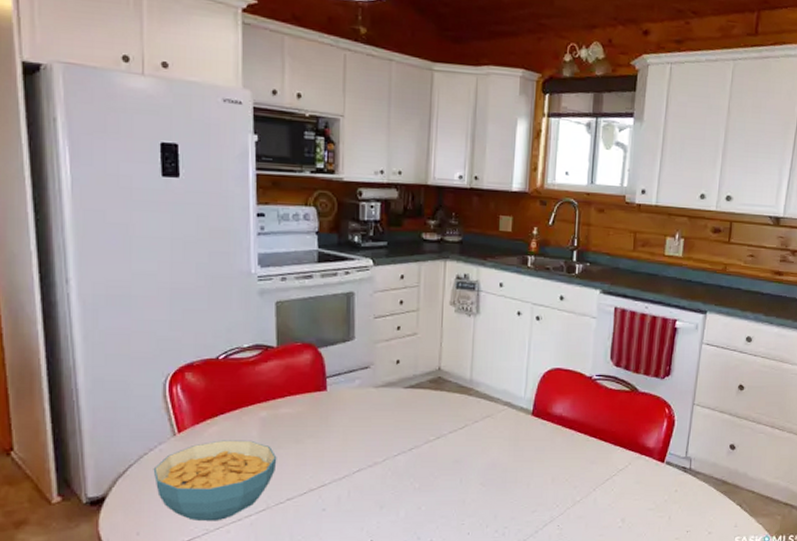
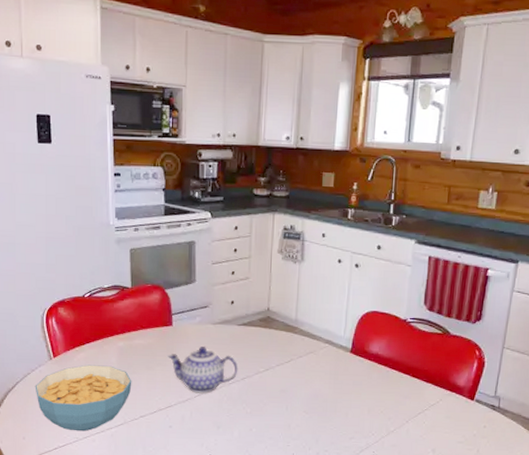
teapot: none [321,414,405,469] -> present [168,347,238,394]

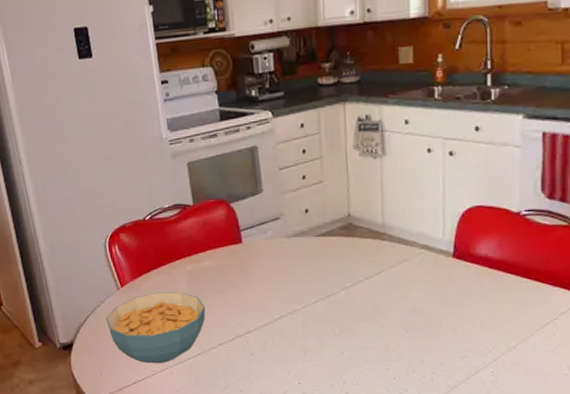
teapot: present [168,347,238,394] -> none [241,263,321,316]

